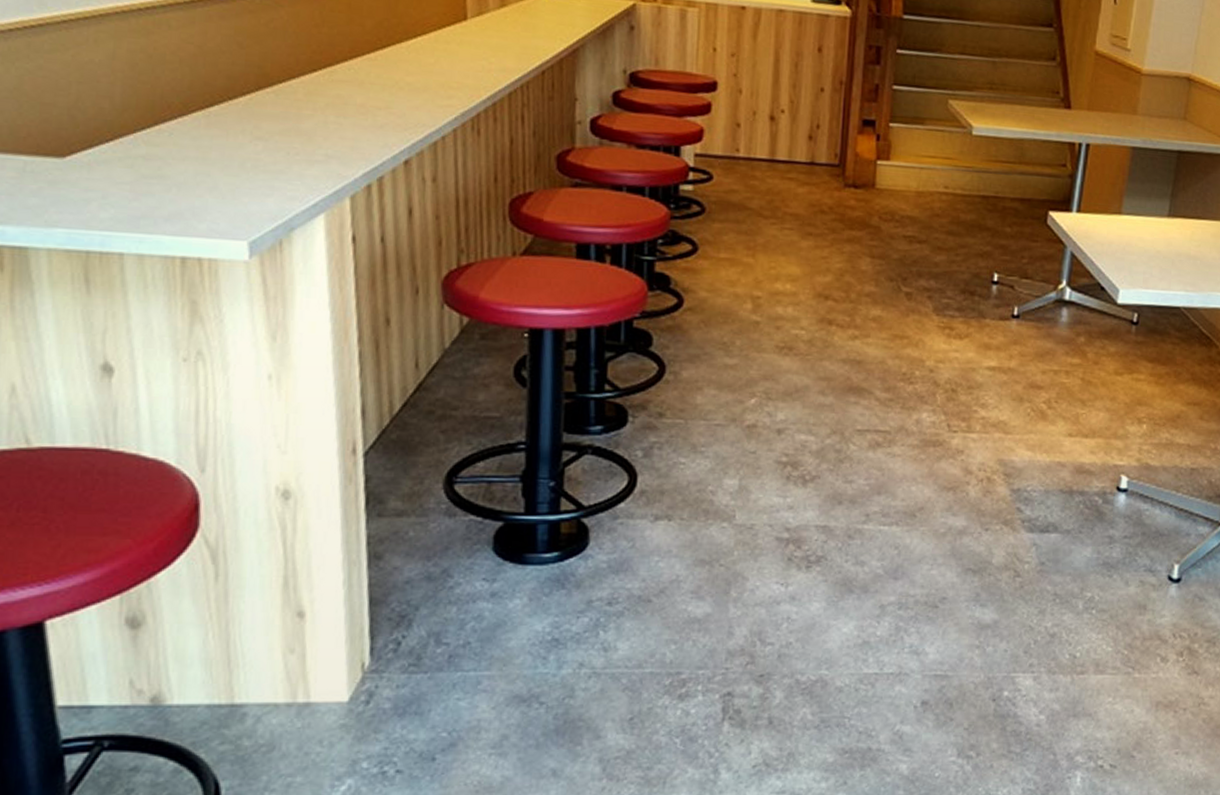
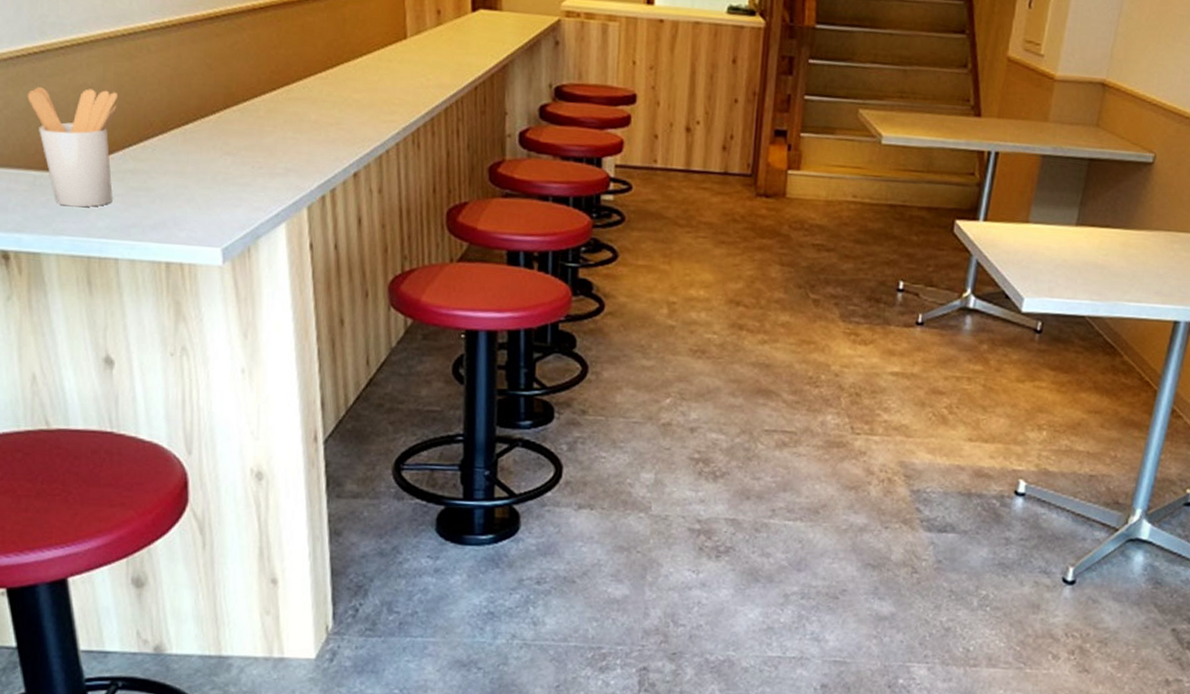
utensil holder: none [20,63,131,196] -> present [27,87,119,207]

